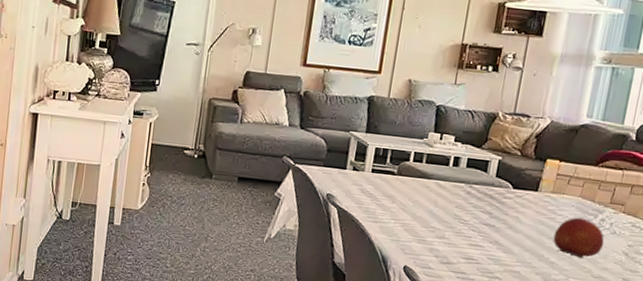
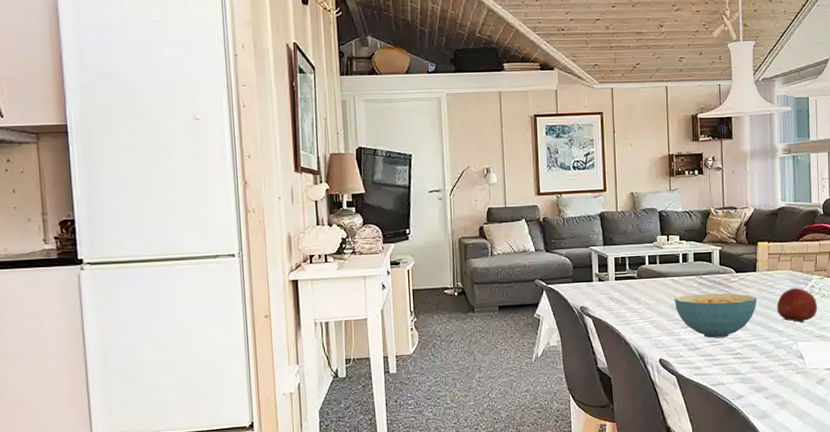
cereal bowl: none [434,202,533,258] -> present [674,293,758,339]

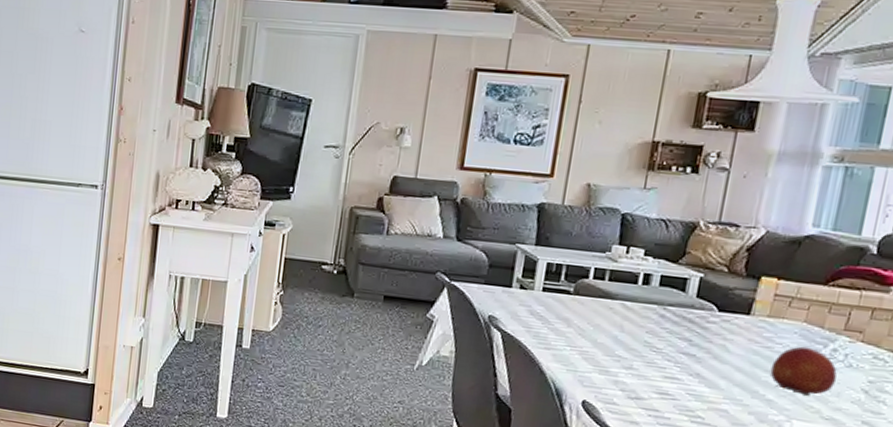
cereal bowl: present [674,293,758,339] -> none [619,326,744,393]

